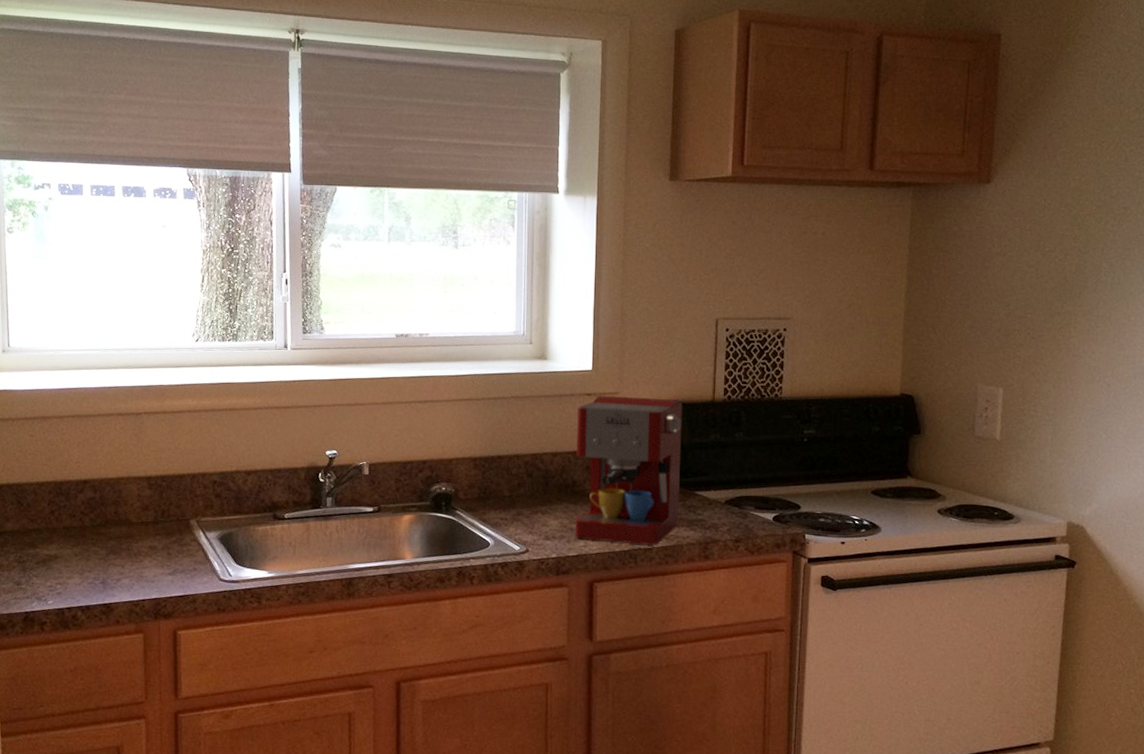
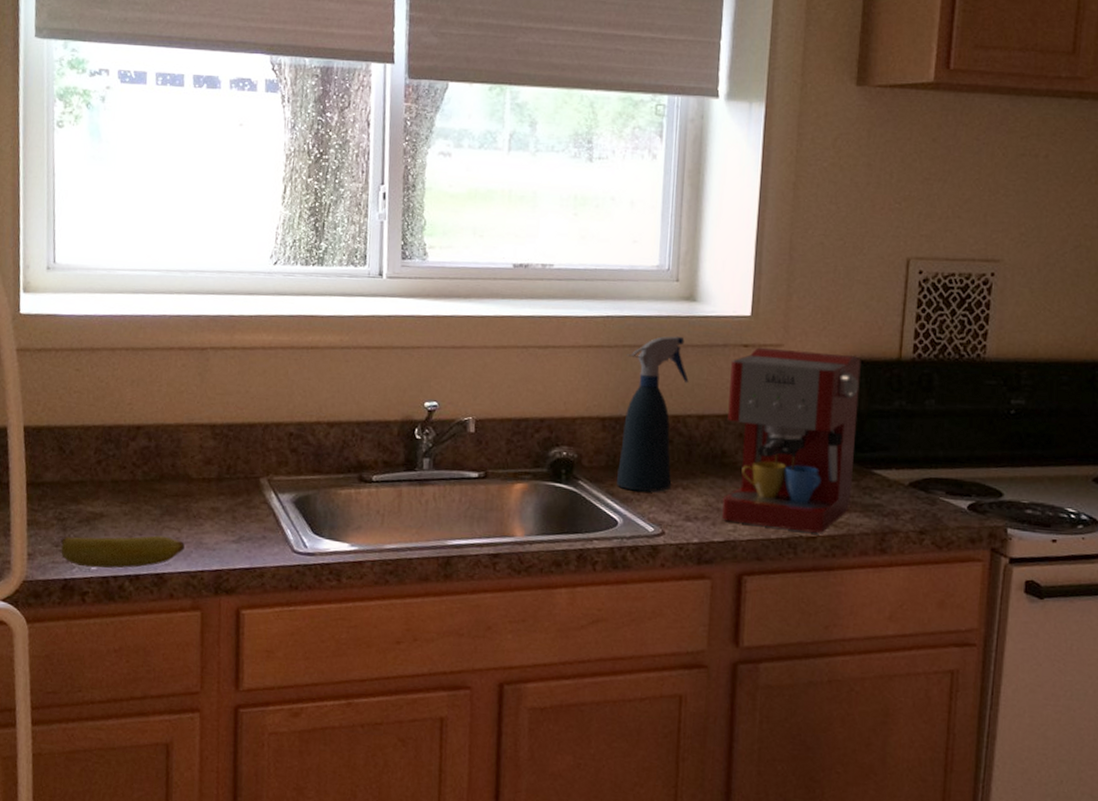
banana: none [21,572,128,602] -> present [60,535,185,569]
spray bottle: none [488,389,543,518] -> present [617,336,689,492]

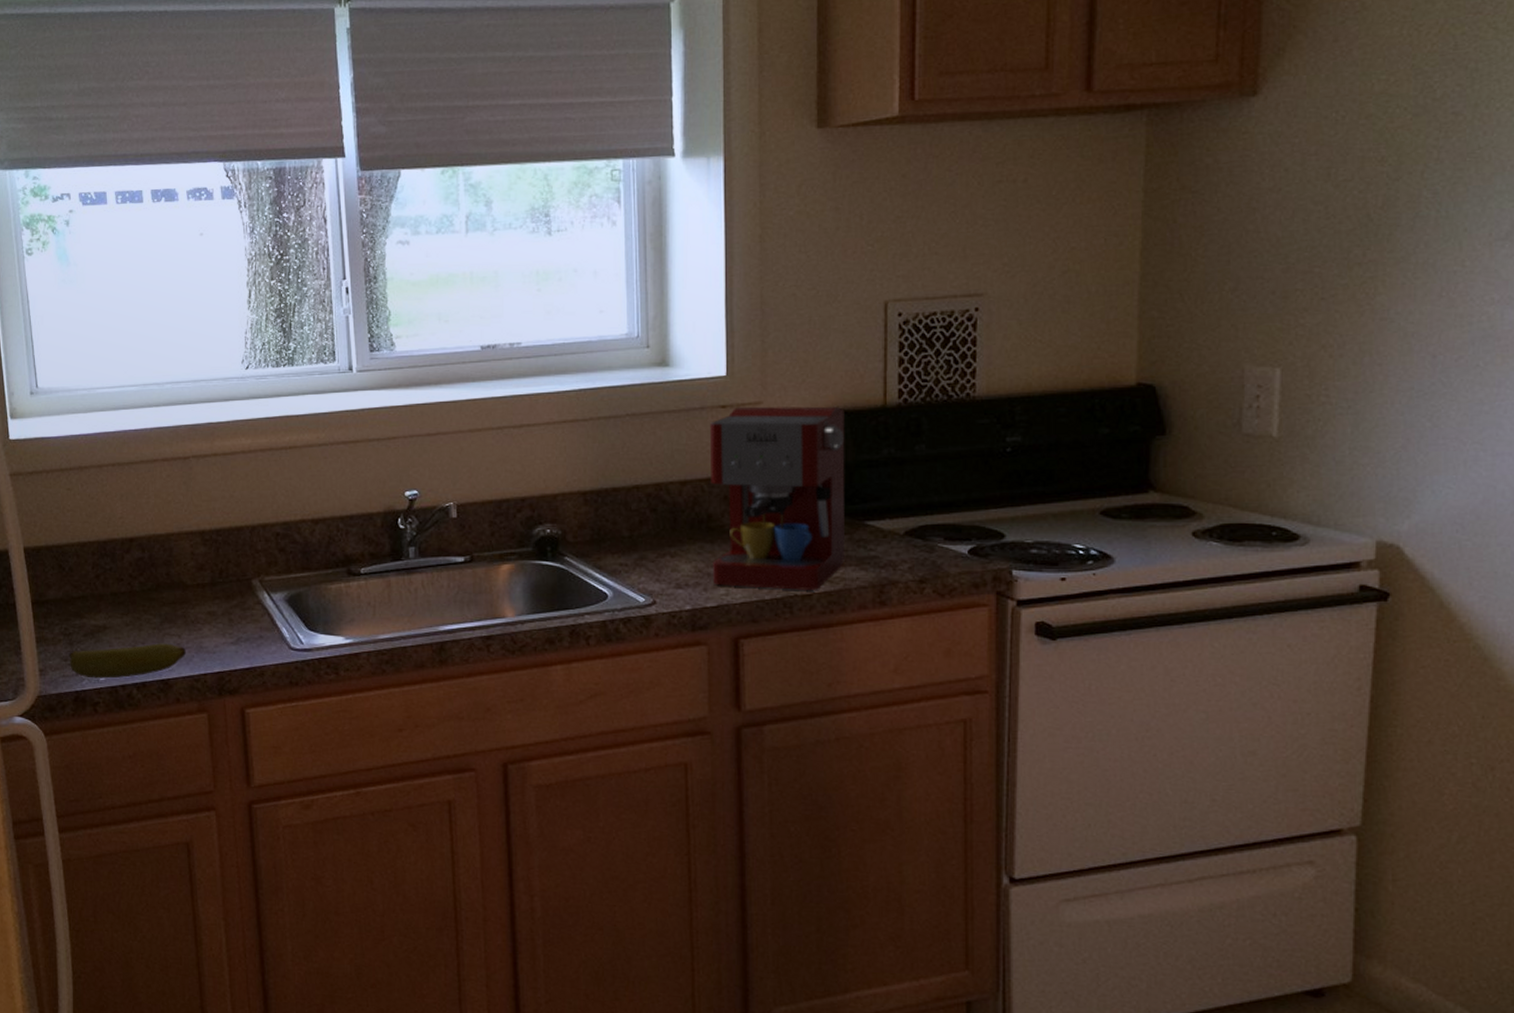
spray bottle: present [617,336,689,492] -> none [602,403,668,563]

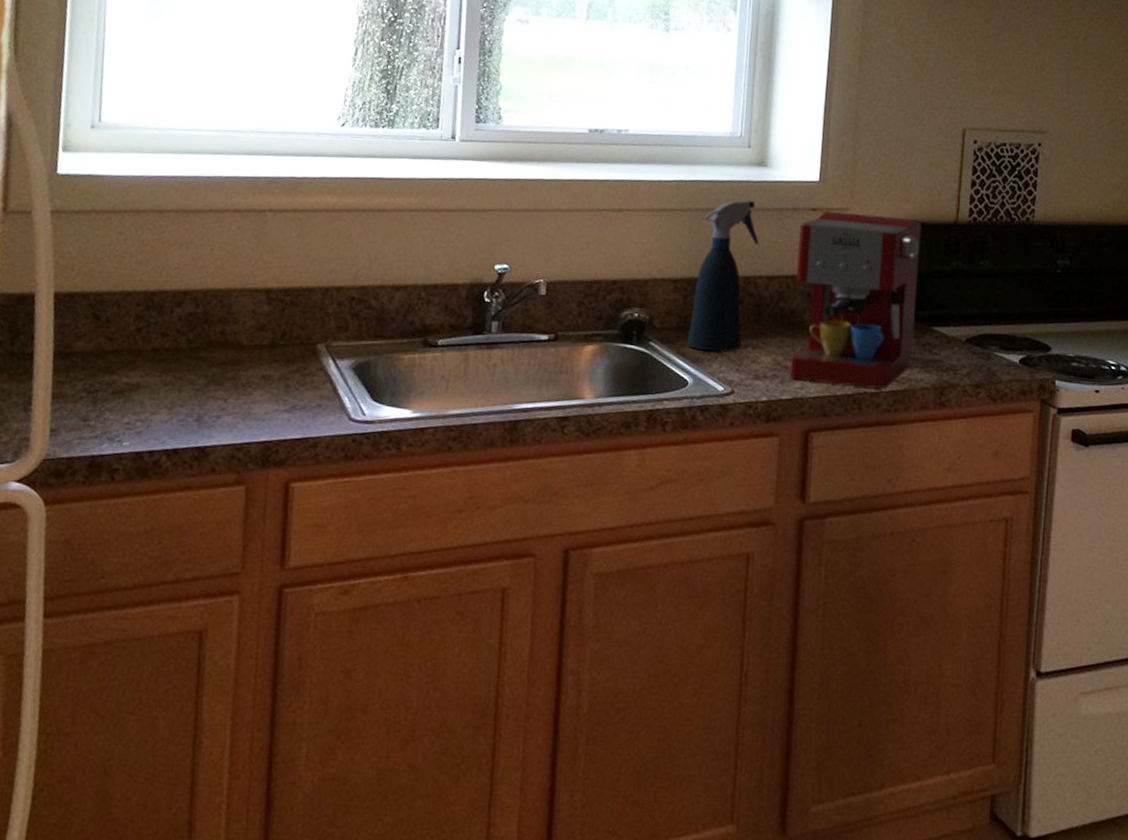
banana: present [69,643,186,679] -> none [89,406,231,443]
spray bottle: none [602,403,668,563] -> present [688,200,759,352]

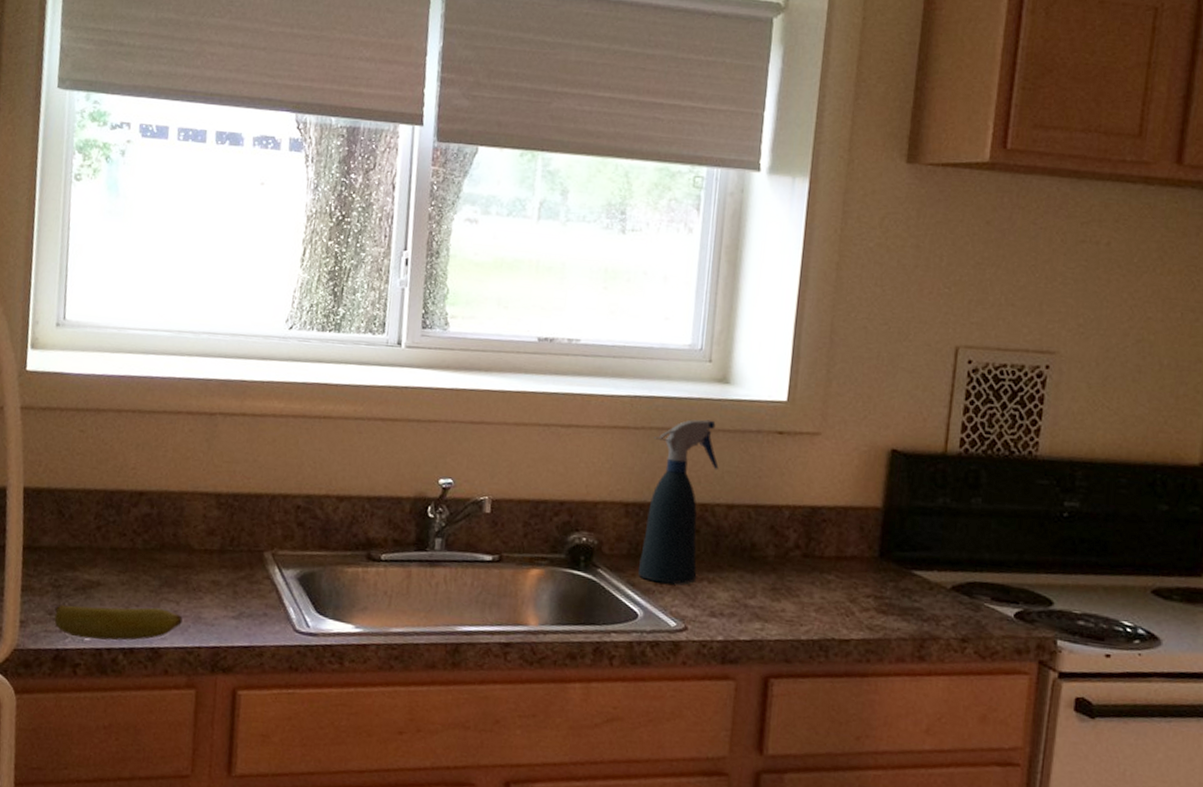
banana: none [89,406,231,443] -> present [54,604,183,641]
coffee maker: present [790,211,922,389] -> none [749,435,904,636]

